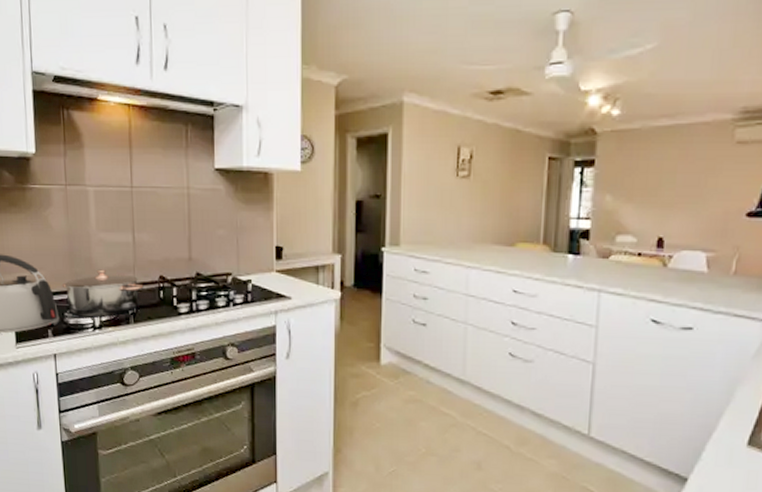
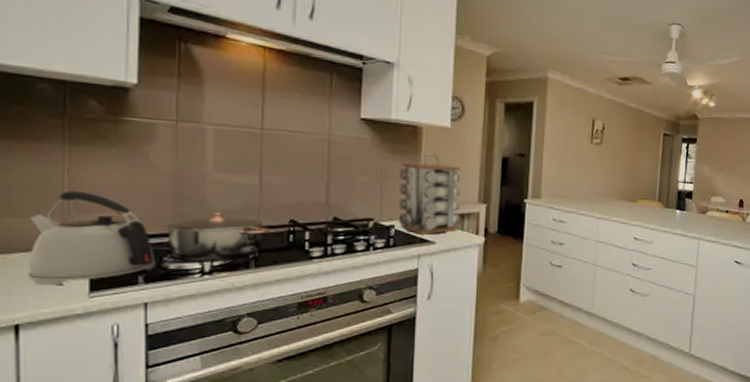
spice rack: none [253,200,314,289] -> present [398,152,461,235]

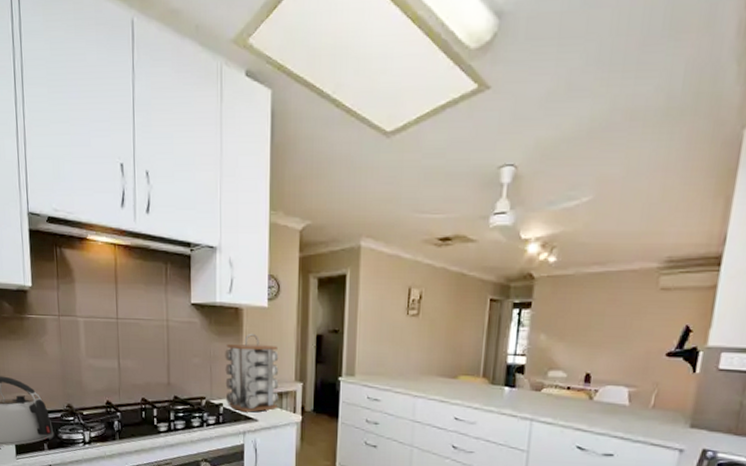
cooking pot: present [162,211,270,262] -> none [55,391,128,434]

